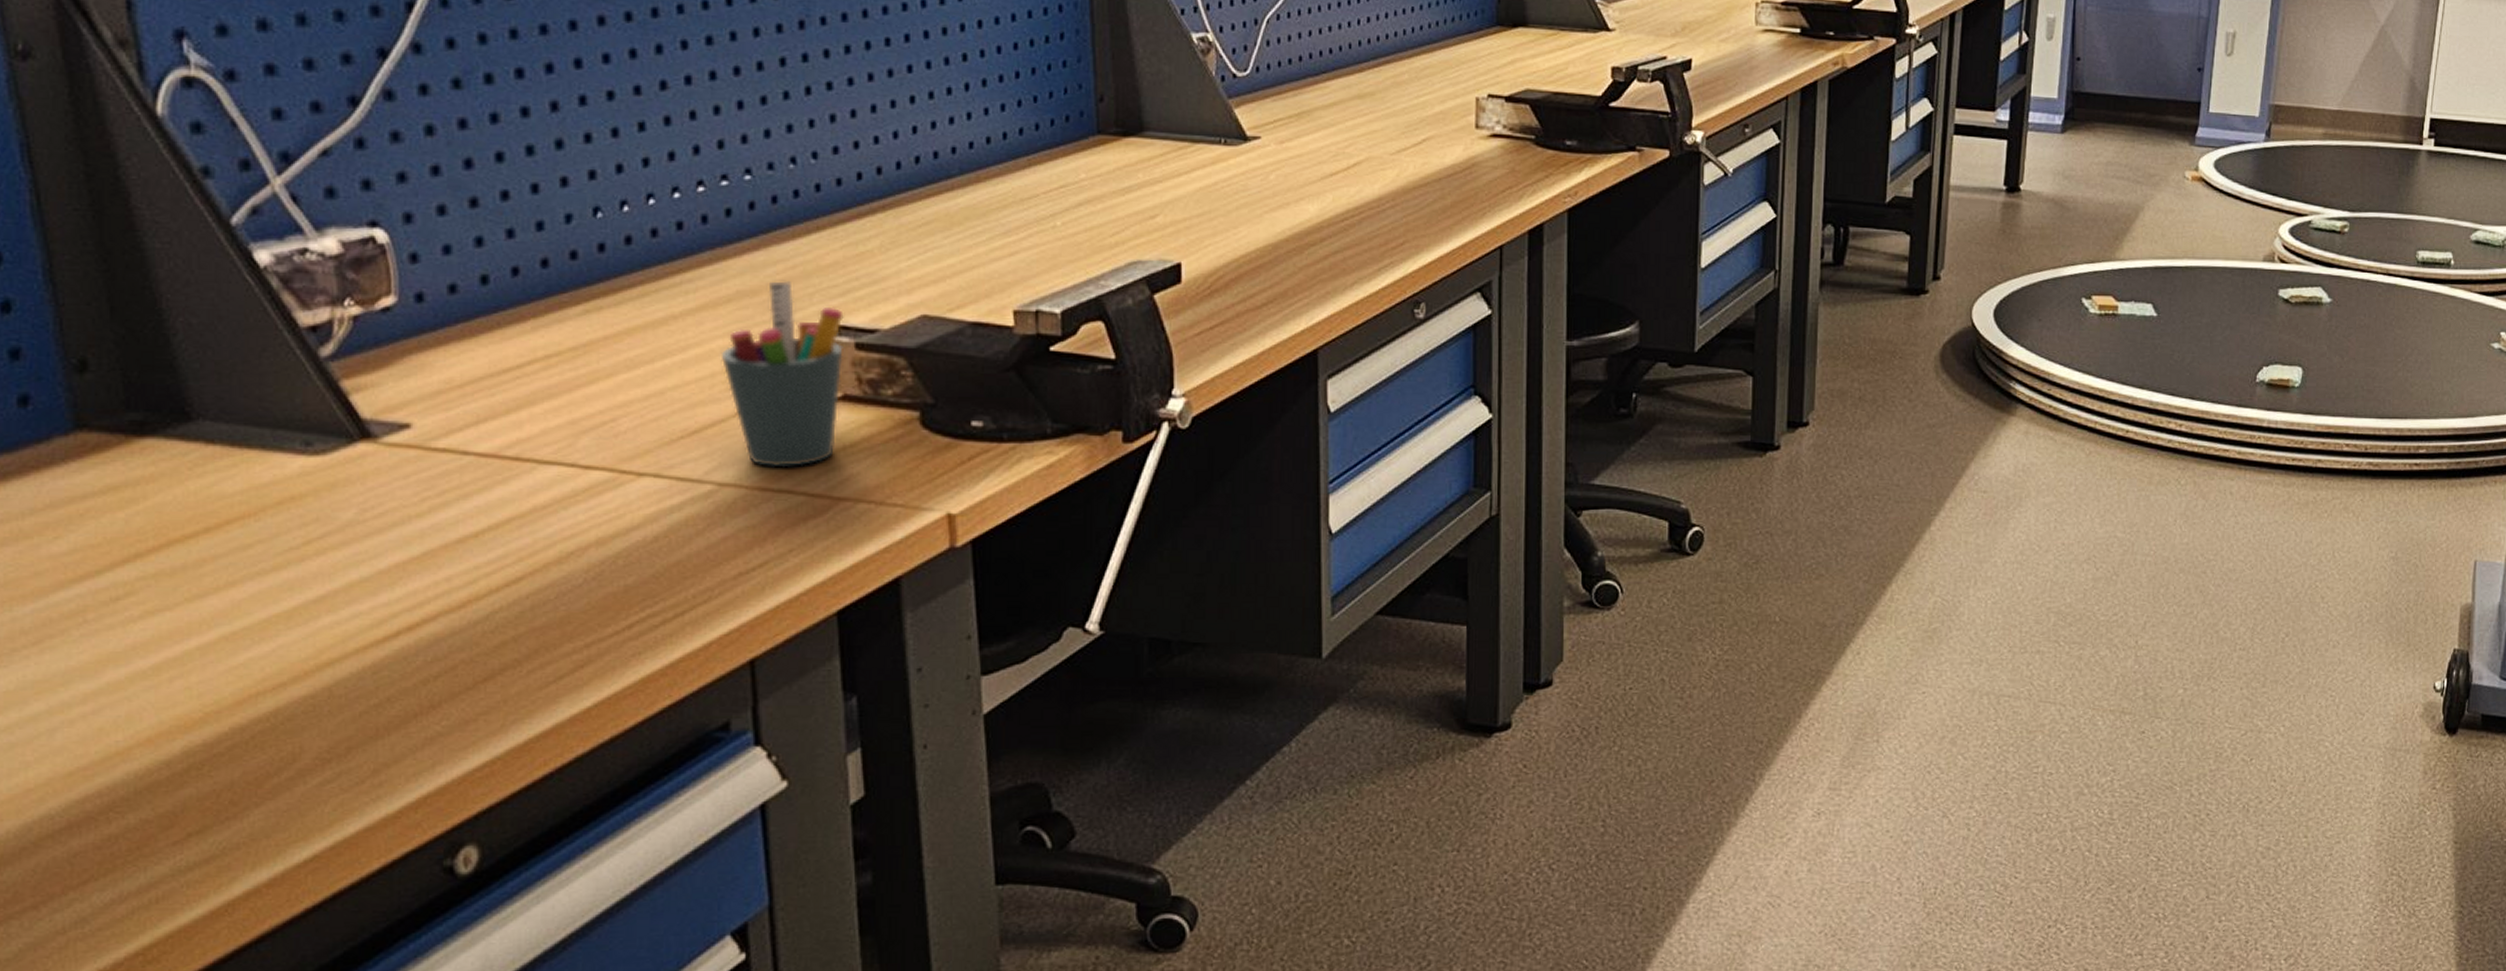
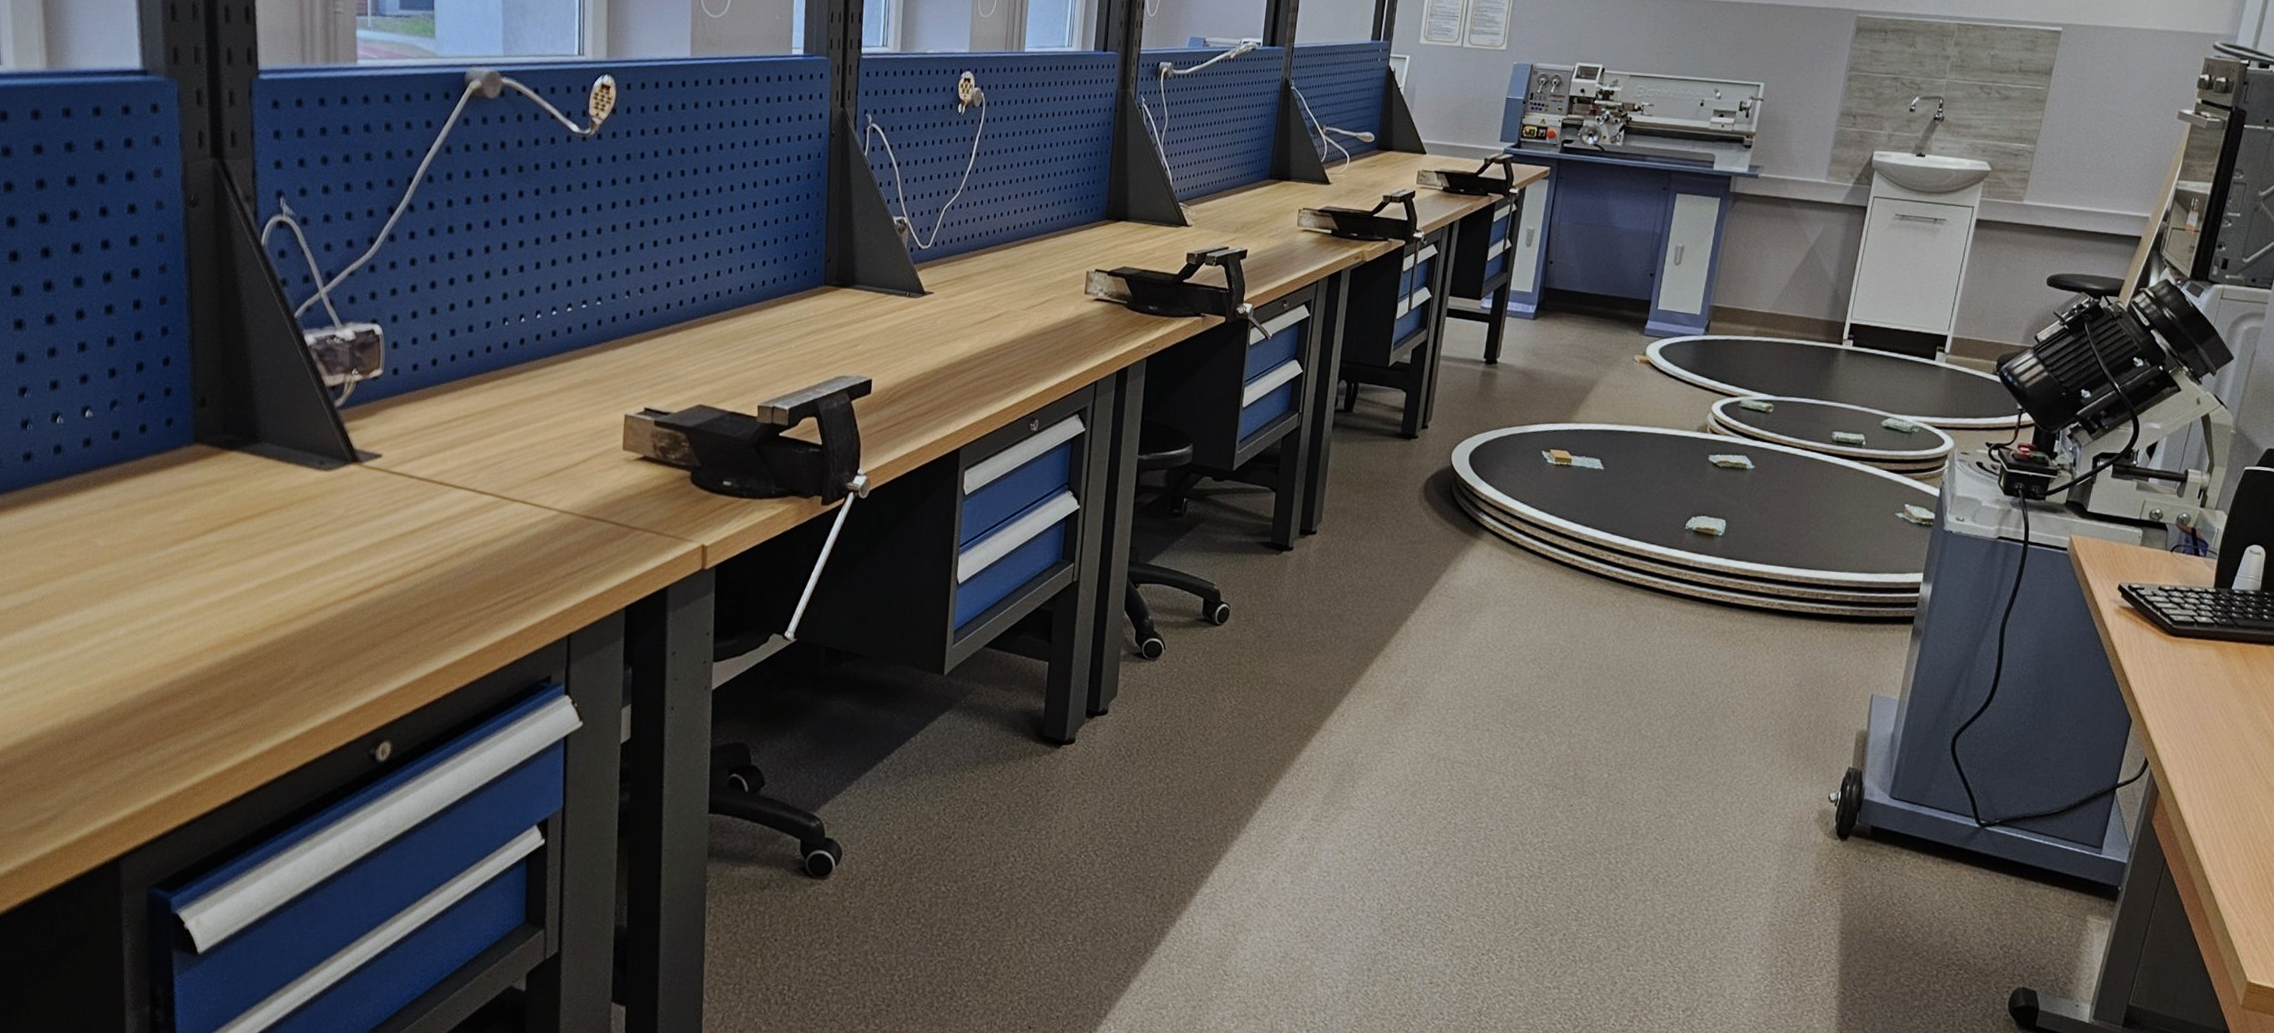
pen holder: present [720,281,844,468] -> none [570,375,649,504]

